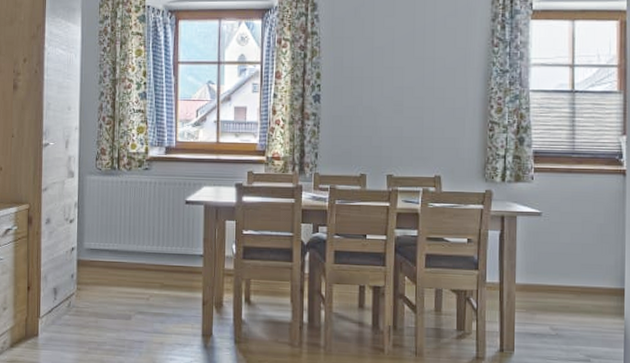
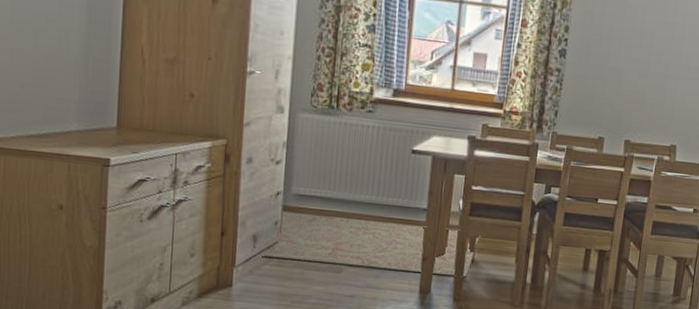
rug: none [64,264,255,320] -> present [264,210,481,278]

